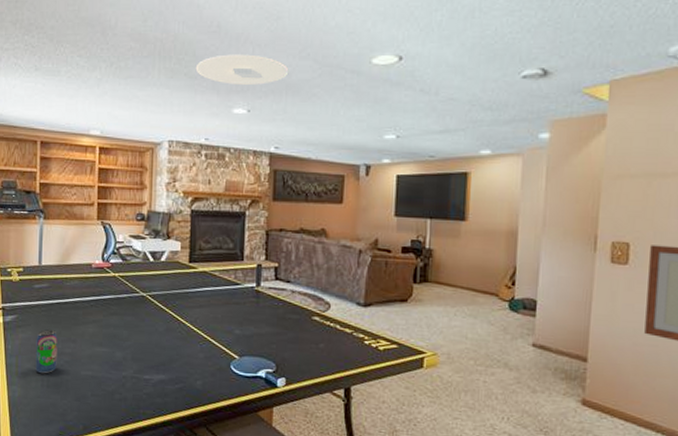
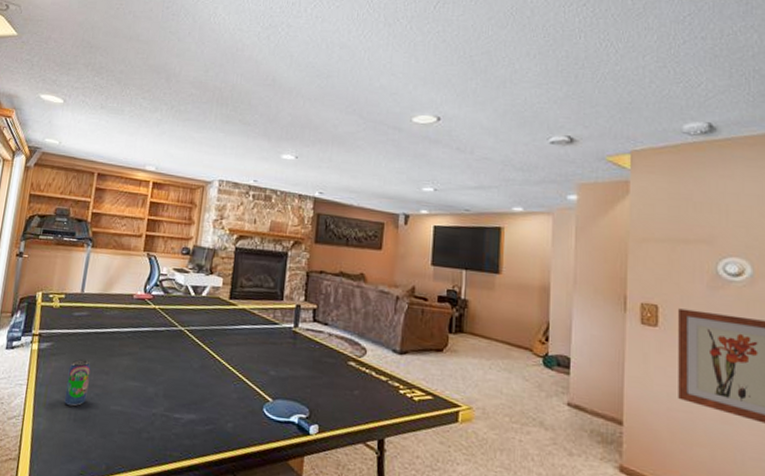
ceiling light: present [195,54,289,85] -> none [249,105,336,135]

